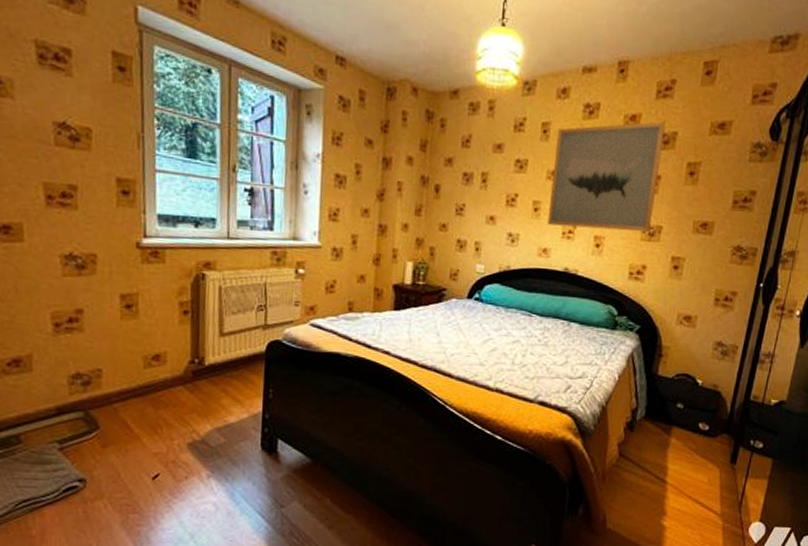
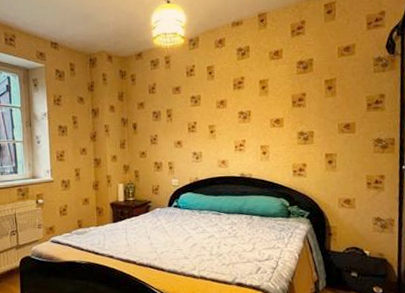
wall art: present [547,120,666,232] -> none [220,52,304,142]

